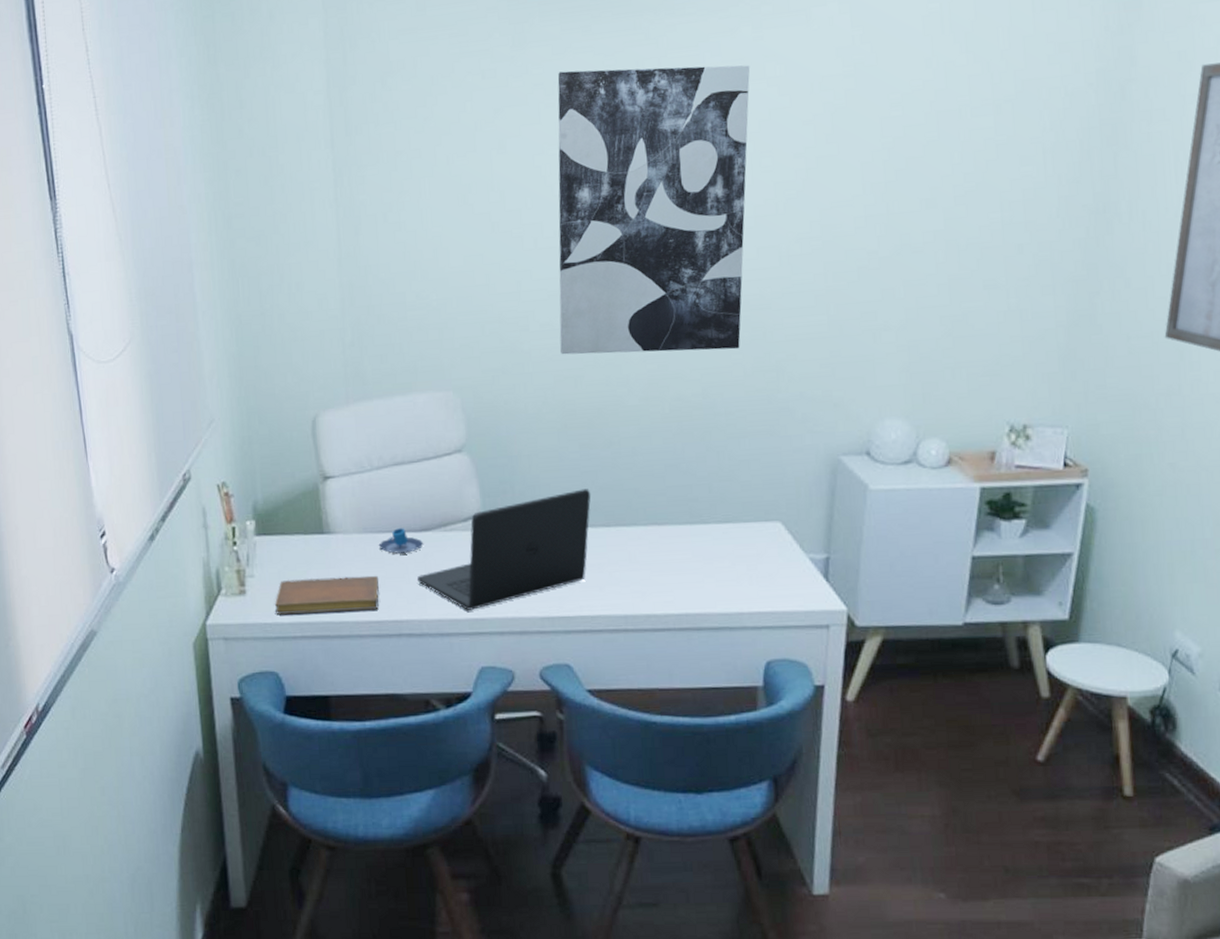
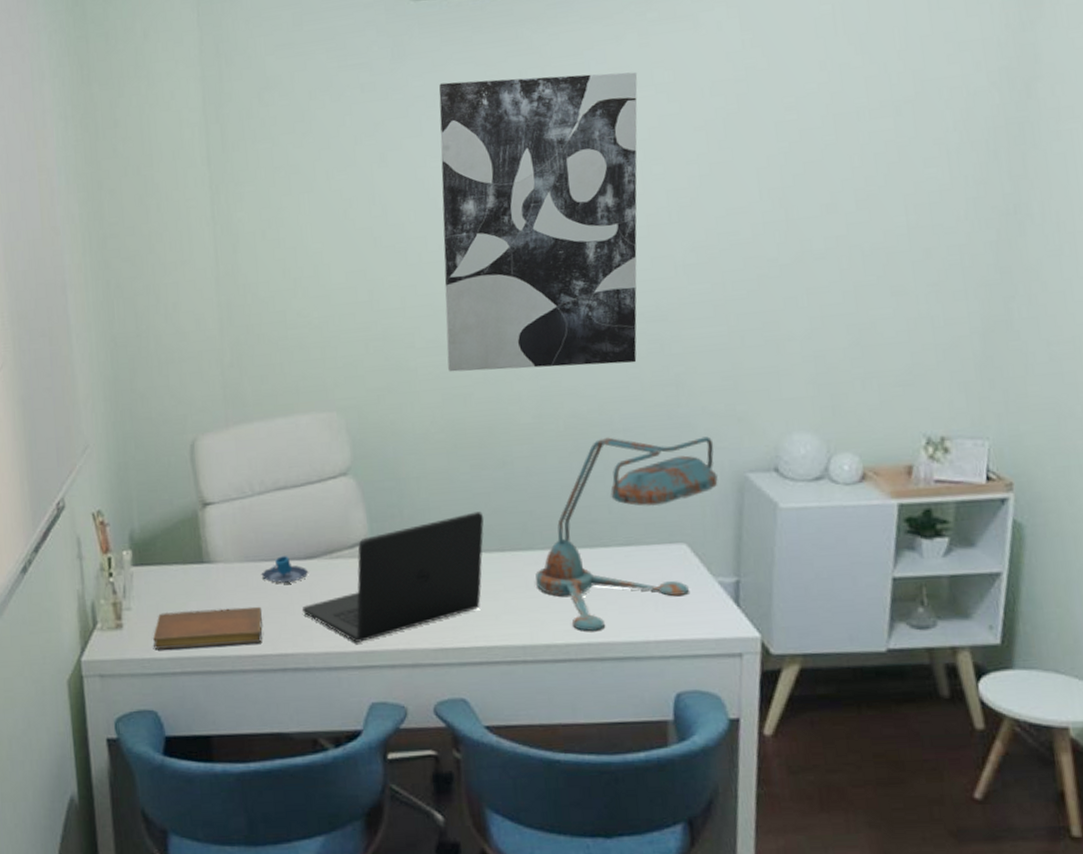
desk lamp: none [637,420,813,603] -> present [535,436,718,632]

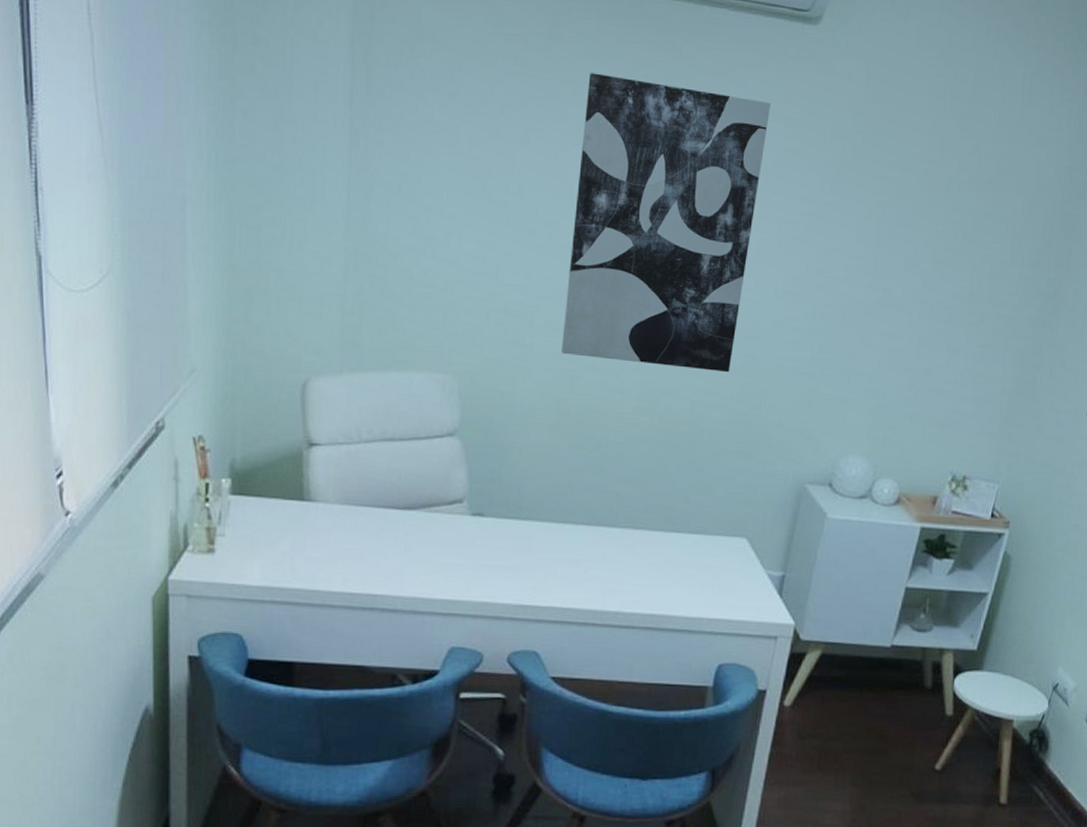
notebook: present [153,606,263,649] -> none [245,543,357,581]
mug: present [261,556,309,583] -> none [359,504,406,529]
laptop: present [303,512,484,642] -> none [396,486,576,592]
desk lamp: present [535,436,718,632] -> none [613,436,783,605]

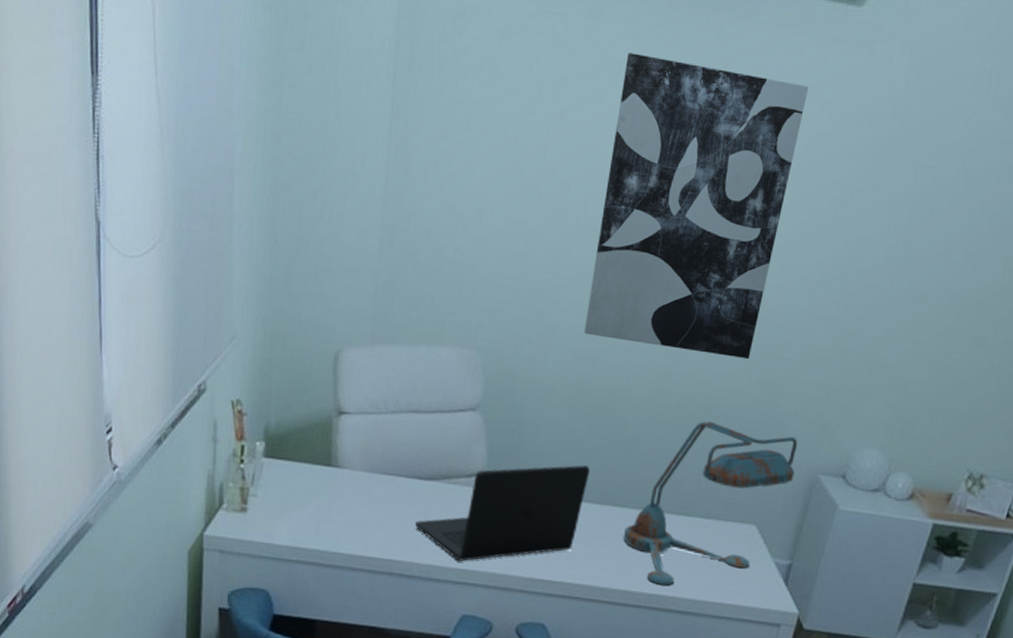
laptop: none [396,486,576,592] -> present [415,465,591,561]
desk lamp: none [613,436,783,605] -> present [623,421,798,586]

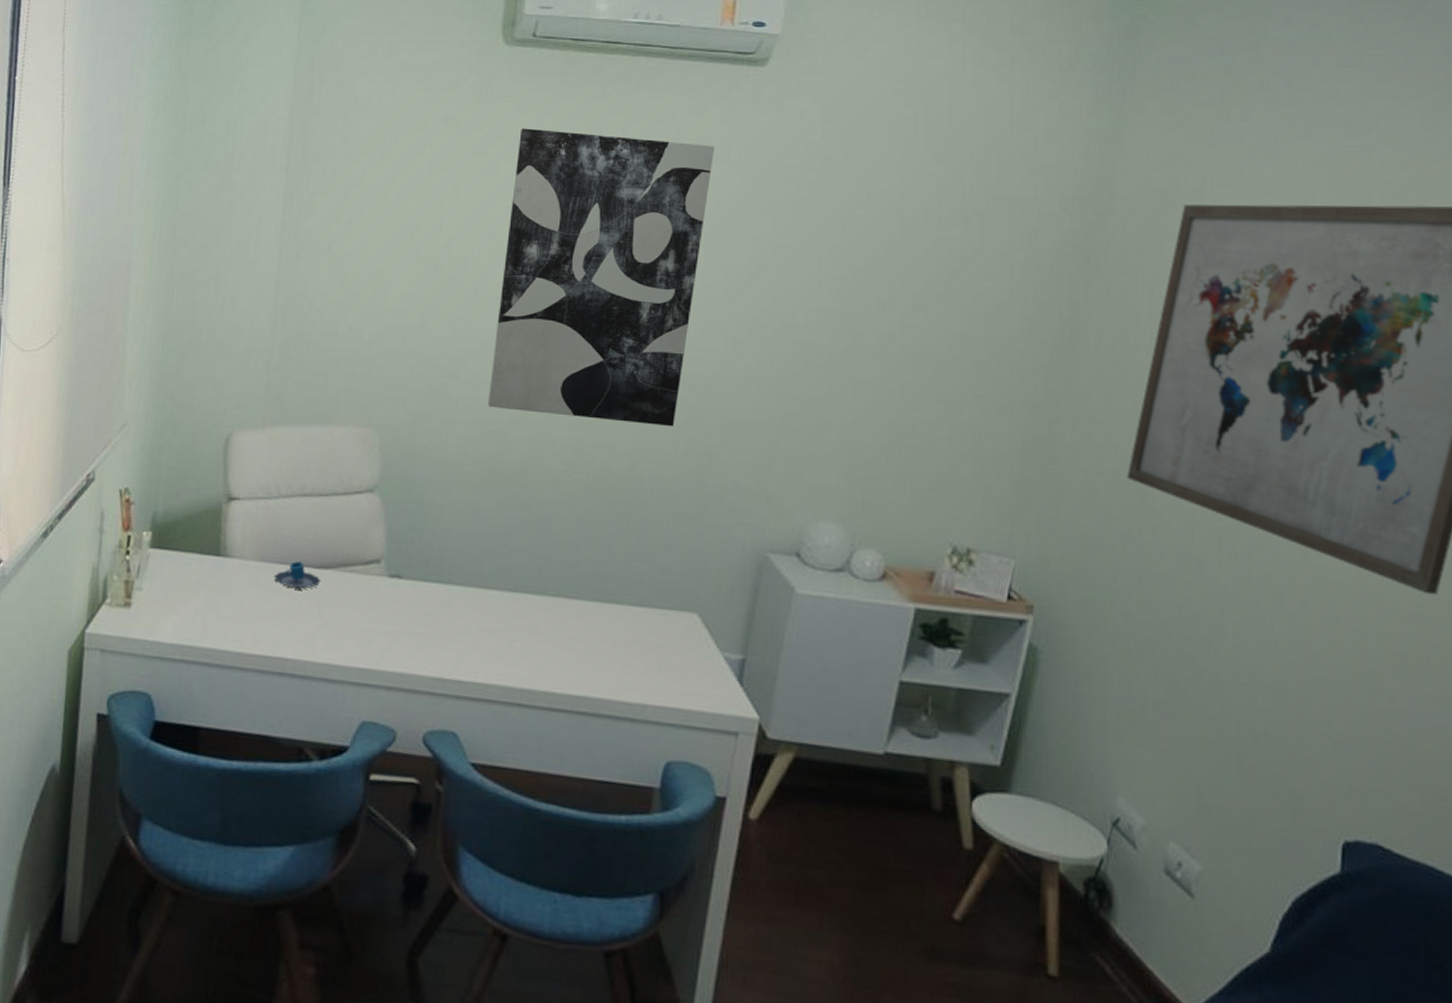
mug: none [382,473,427,498] -> present [274,561,321,589]
laptop: present [415,465,591,561] -> none [309,548,501,659]
desk lamp: present [623,421,798,586] -> none [542,495,739,687]

